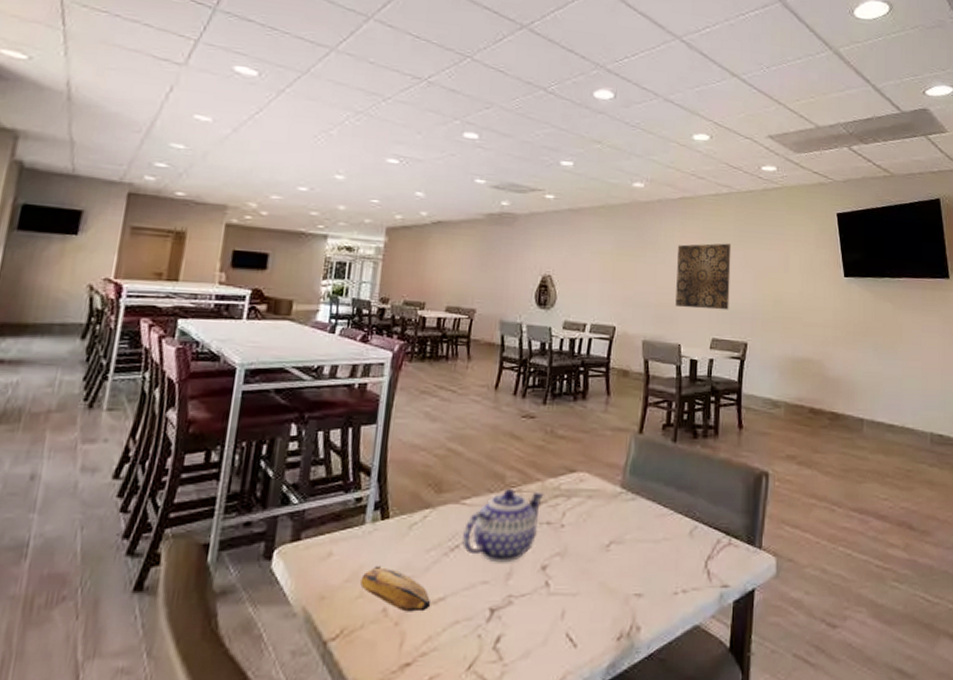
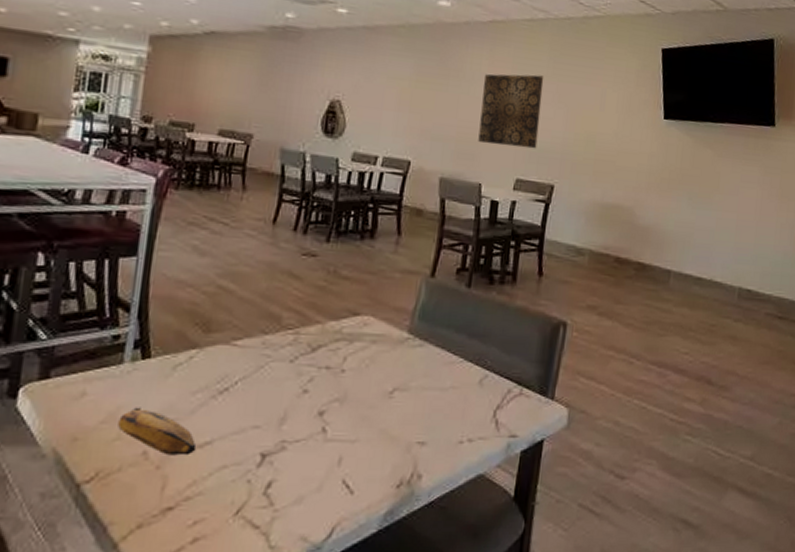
teapot: present [462,488,544,563] -> none [232,329,324,407]

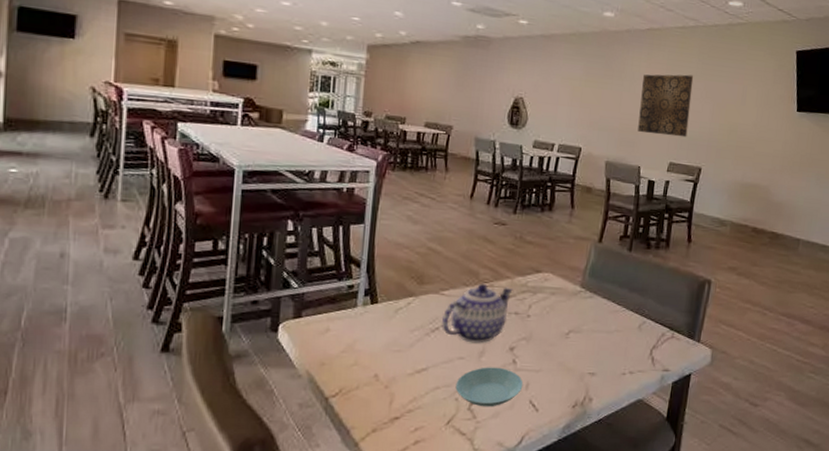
banana: present [118,407,197,456] -> none [355,341,416,379]
teapot: none [232,329,324,407] -> present [441,283,513,344]
saucer: none [247,437,335,491] -> present [455,367,523,407]

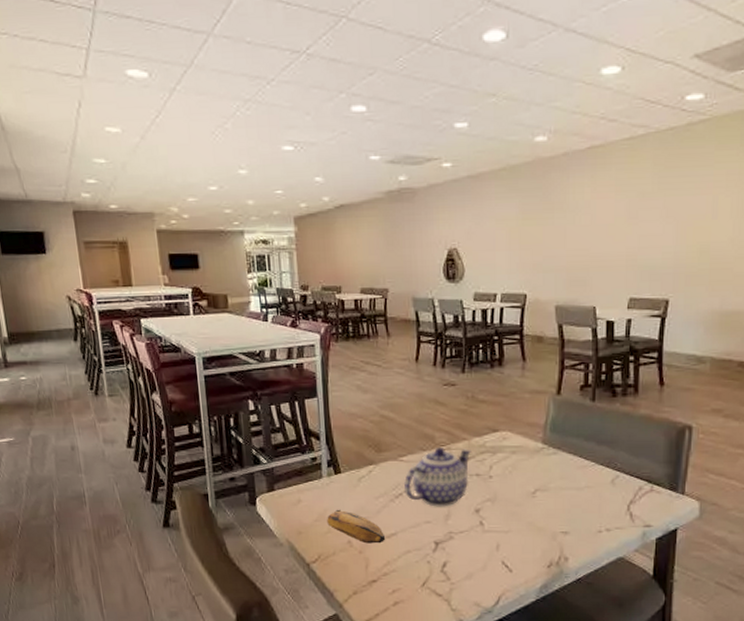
banana: none [355,341,416,379] -> present [327,509,386,544]
saucer: present [455,367,523,407] -> none [426,529,494,569]
wall art: present [638,74,694,138] -> none [588,193,650,269]

